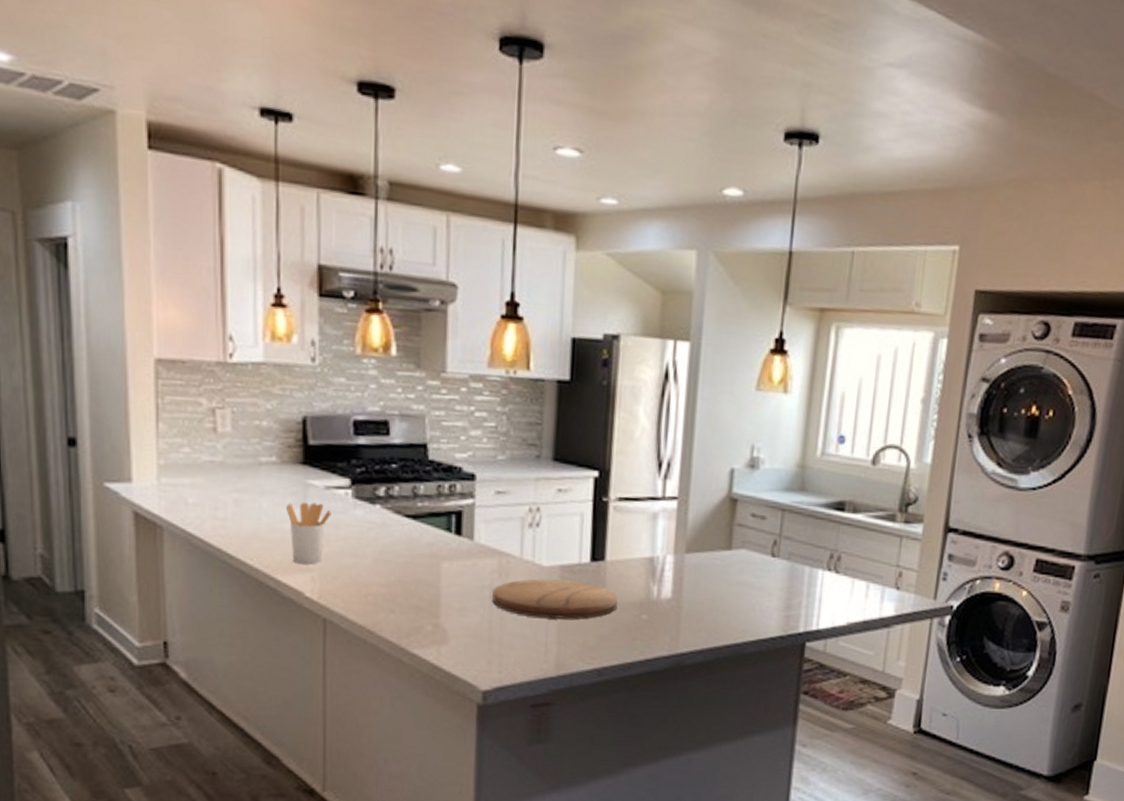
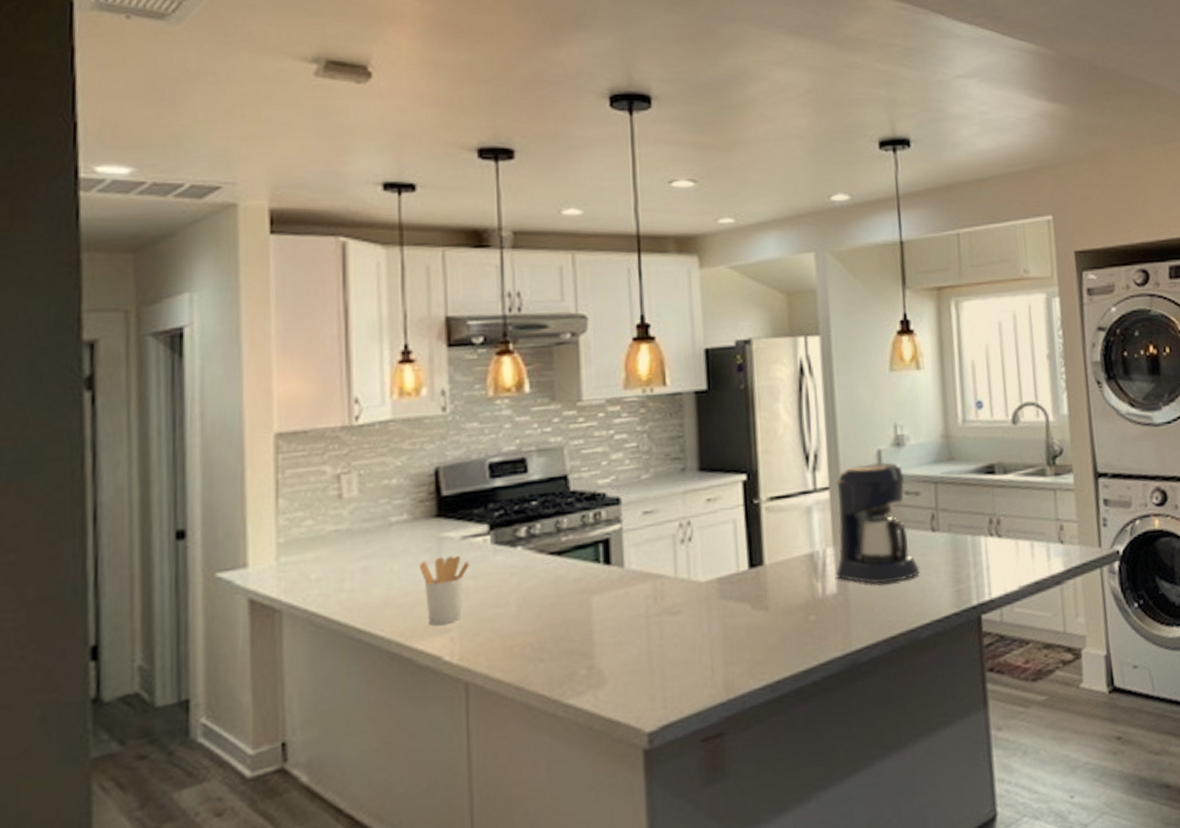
cutting board: present [492,579,618,619] -> none [649,592,782,639]
coffee maker: none [672,480,754,598] -> present [836,461,921,585]

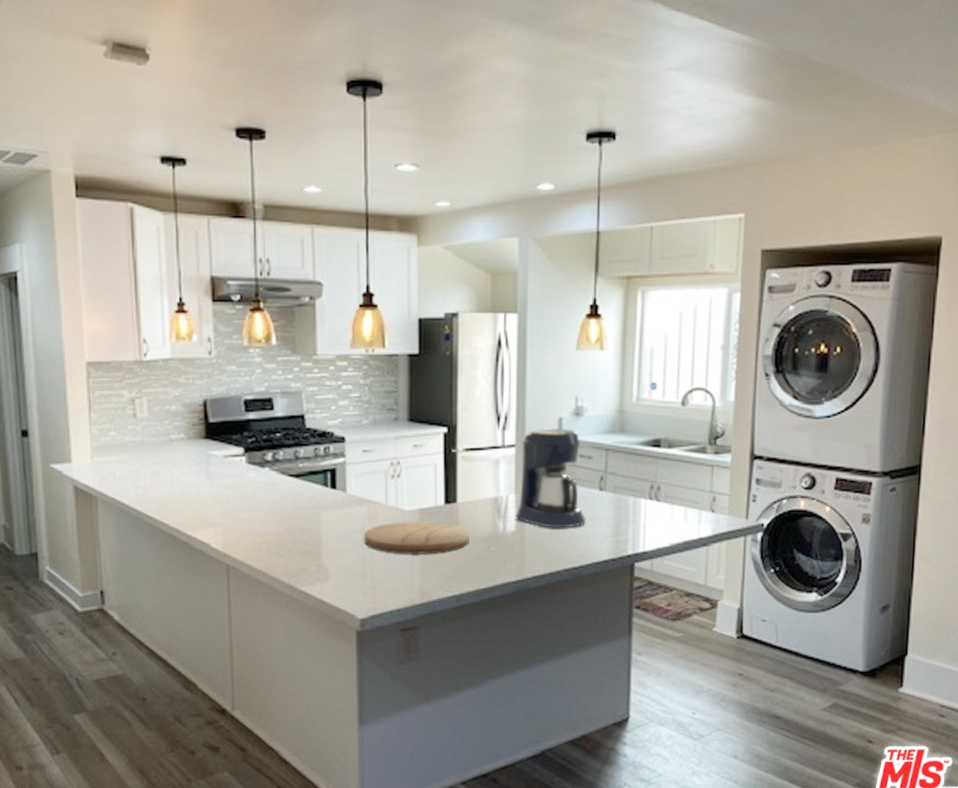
utensil holder: present [420,555,470,627] -> none [194,469,230,521]
cutting board: none [649,592,782,639] -> present [364,521,469,554]

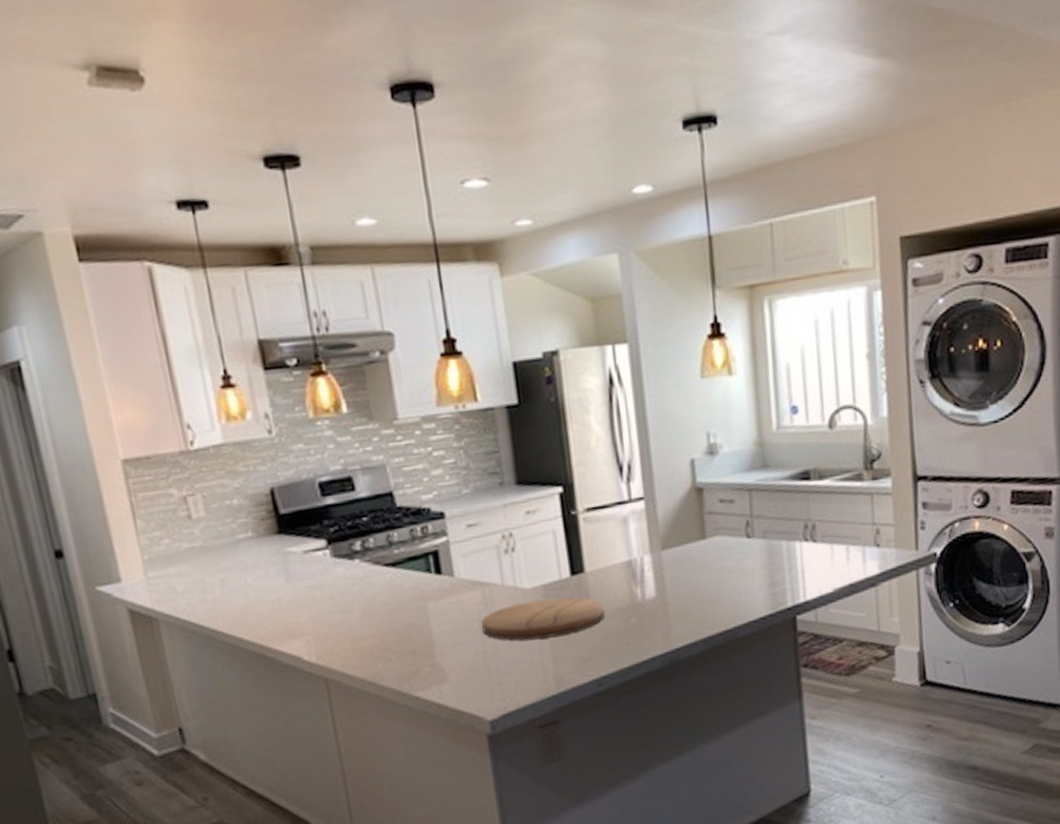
coffee maker: present [515,427,586,528] -> none [651,470,736,589]

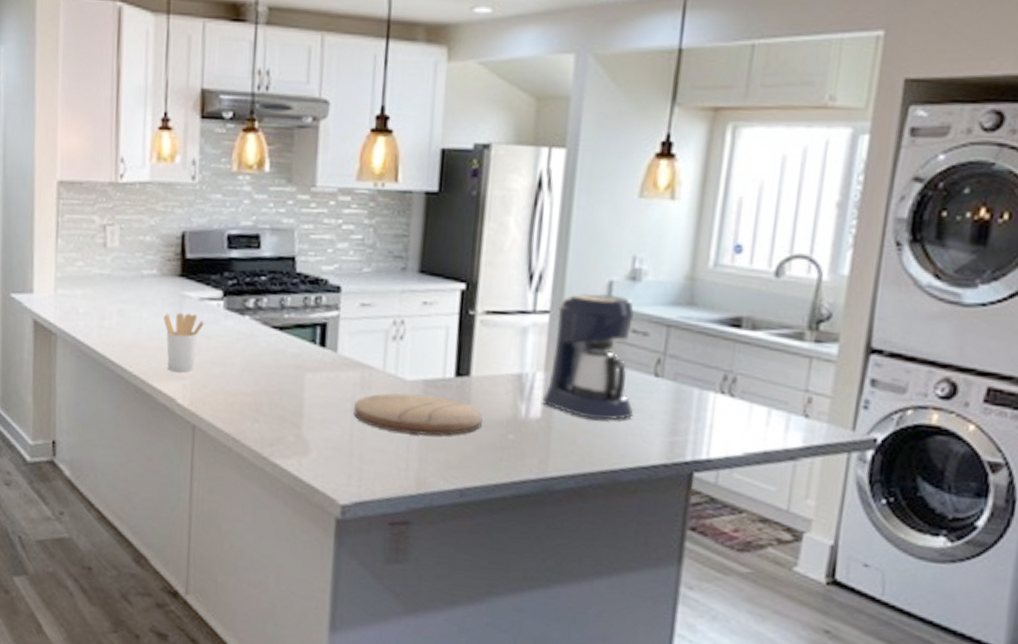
utensil holder: none [270,568,315,631] -> present [164,312,204,373]
coffee maker: none [651,470,736,589] -> present [542,293,635,420]

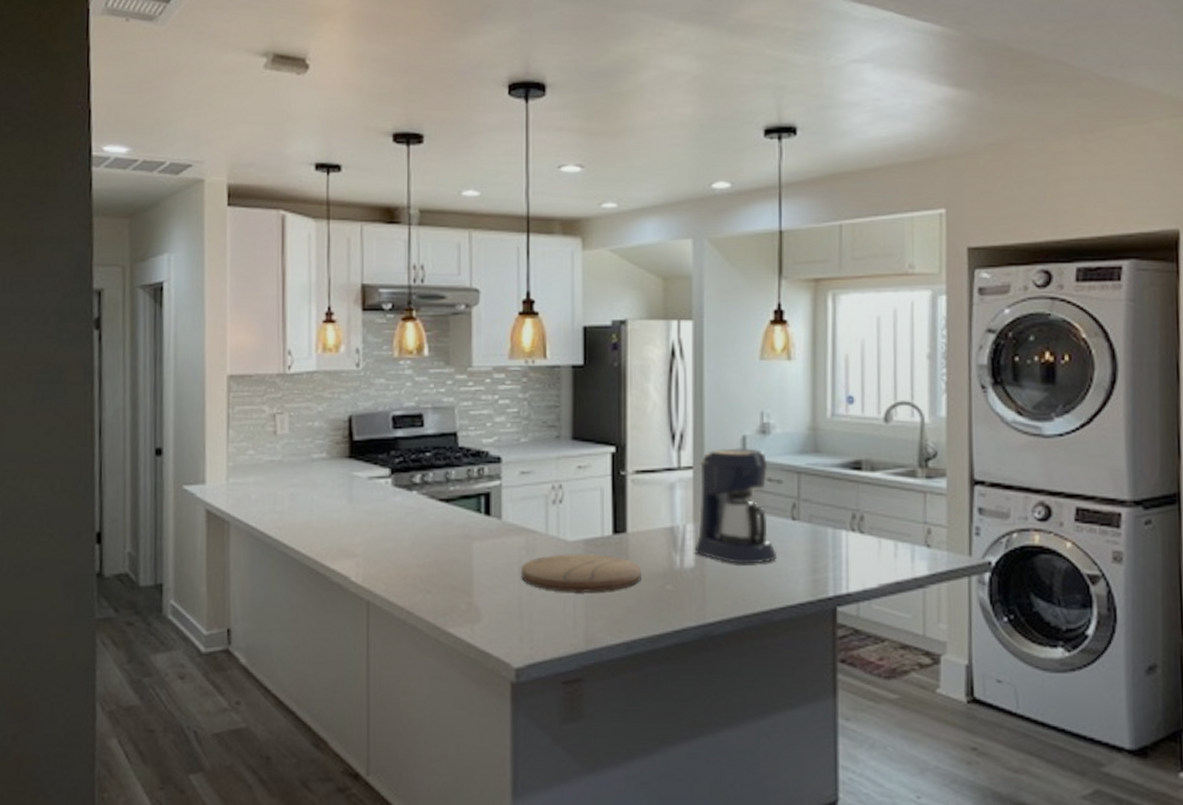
utensil holder: present [164,312,204,373] -> none [335,492,374,551]

